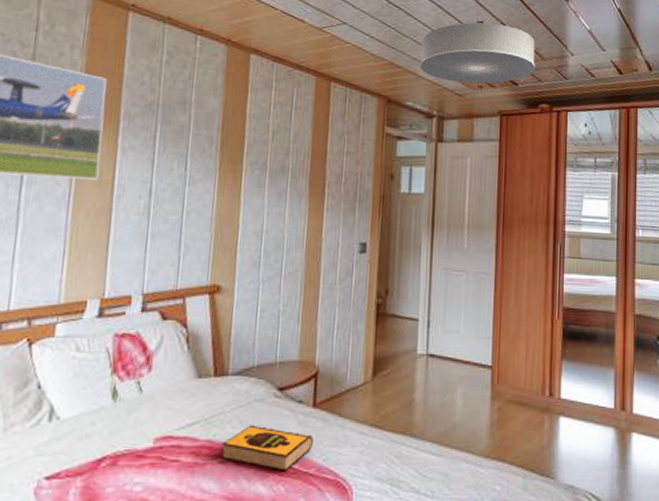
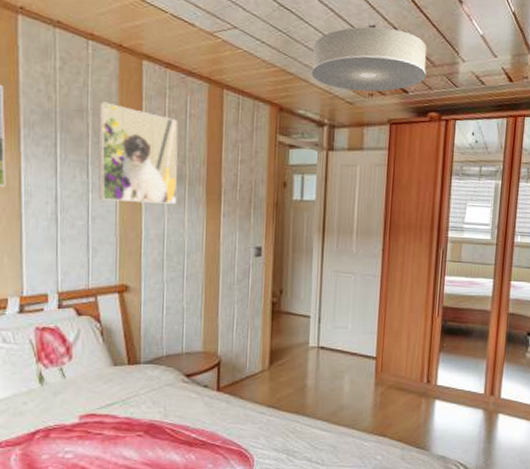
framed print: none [195,94,283,198] -> present [98,101,178,204]
hardback book: present [221,424,313,472] -> none [138,405,218,443]

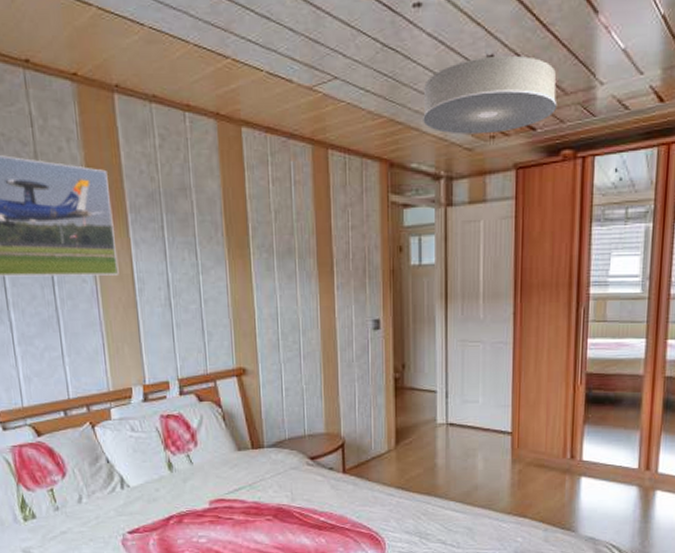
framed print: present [98,101,178,204] -> none [201,177,288,281]

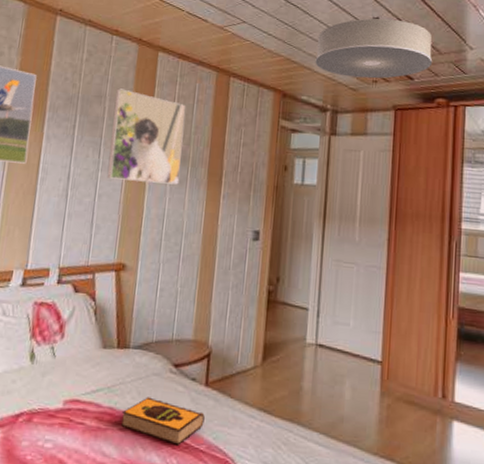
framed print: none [201,177,288,281] -> present [107,88,186,185]
hardback book: none [266,489,346,527] -> present [121,396,205,446]

